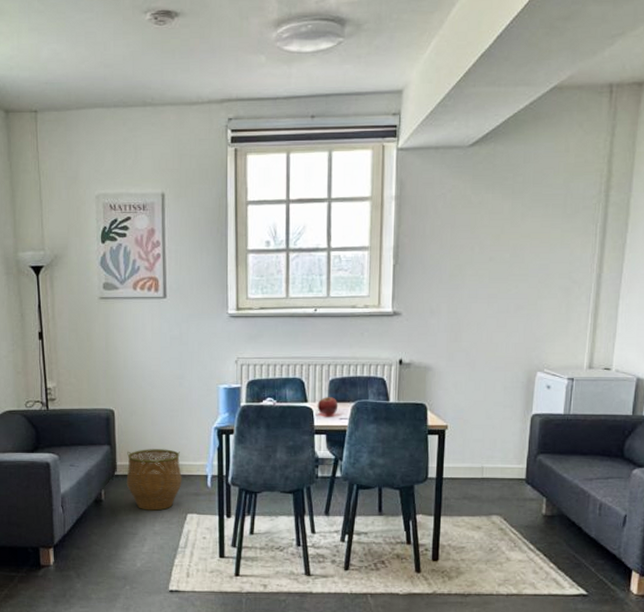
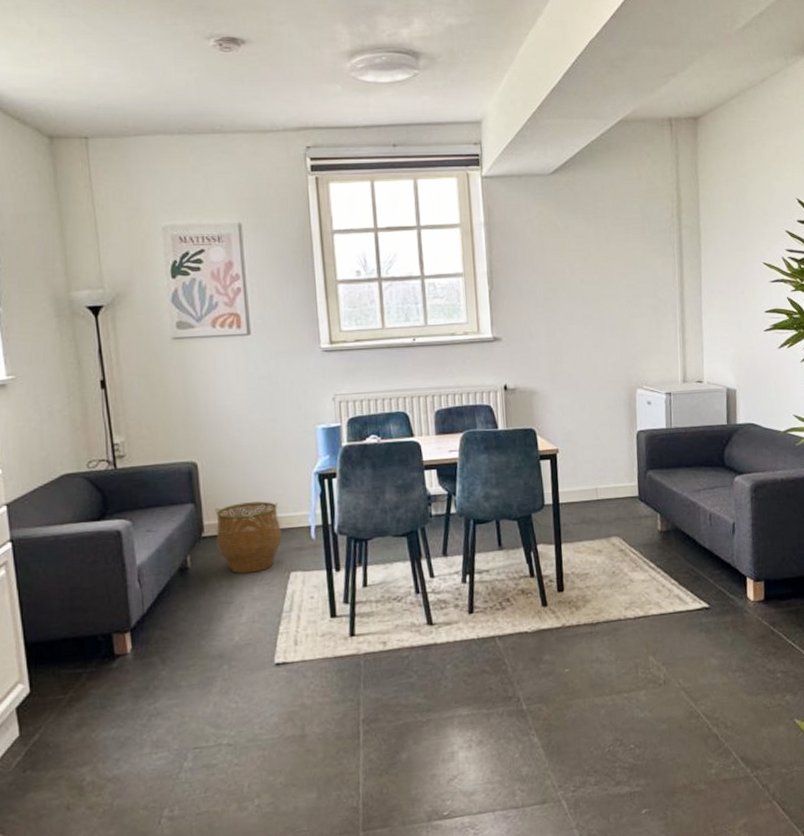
fruit: present [317,397,339,417] -> none [424,429,447,451]

